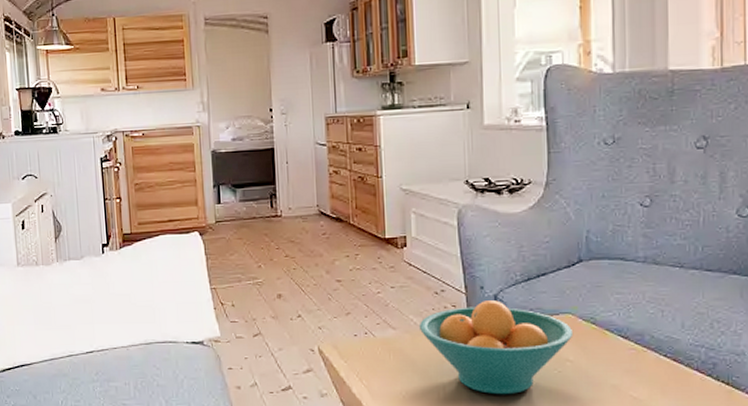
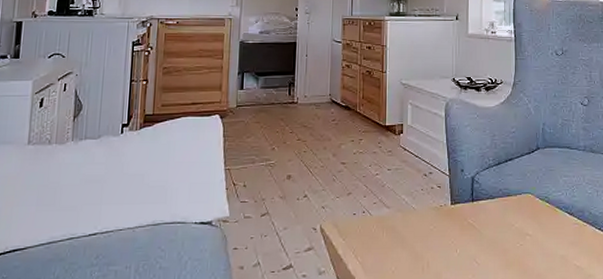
fruit bowl: present [418,300,574,395] -> none [409,182,532,268]

